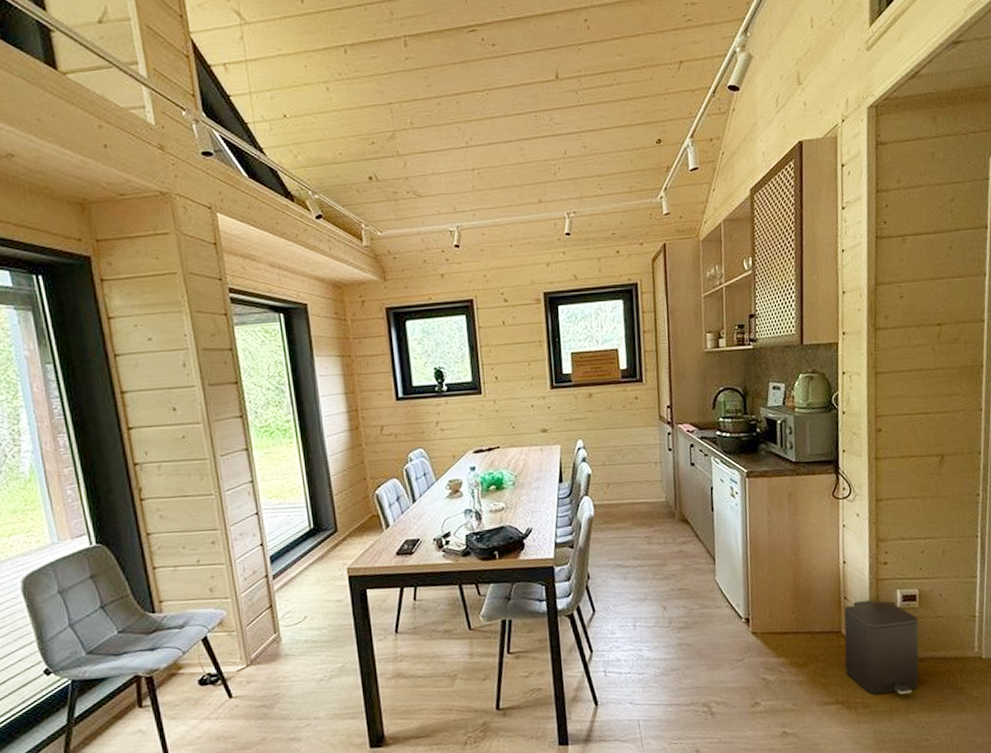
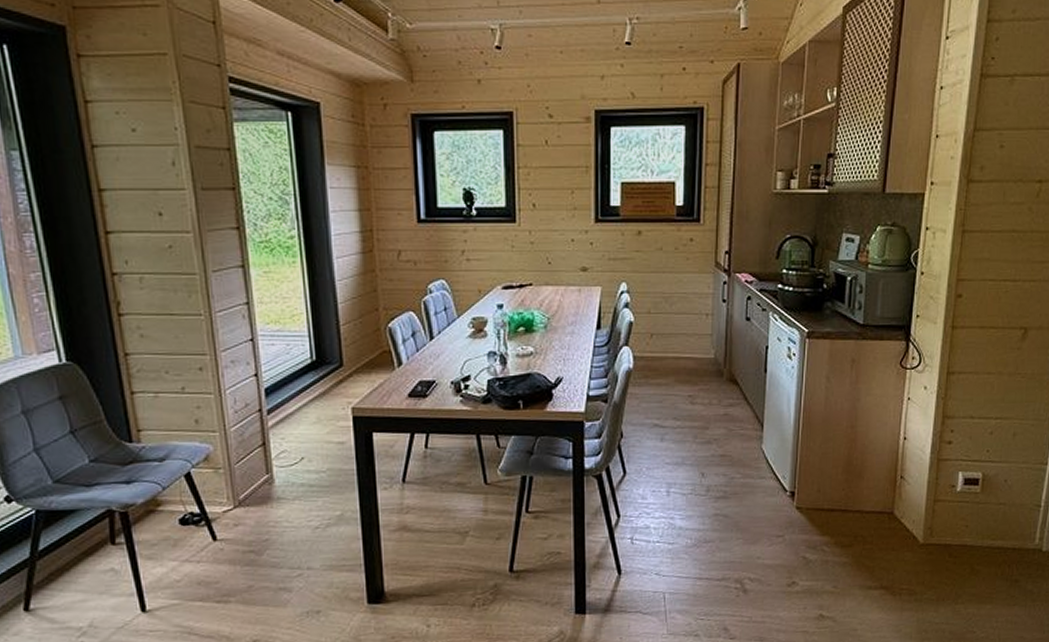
pedal bin: present [844,600,919,696] -> none [894,481,979,585]

